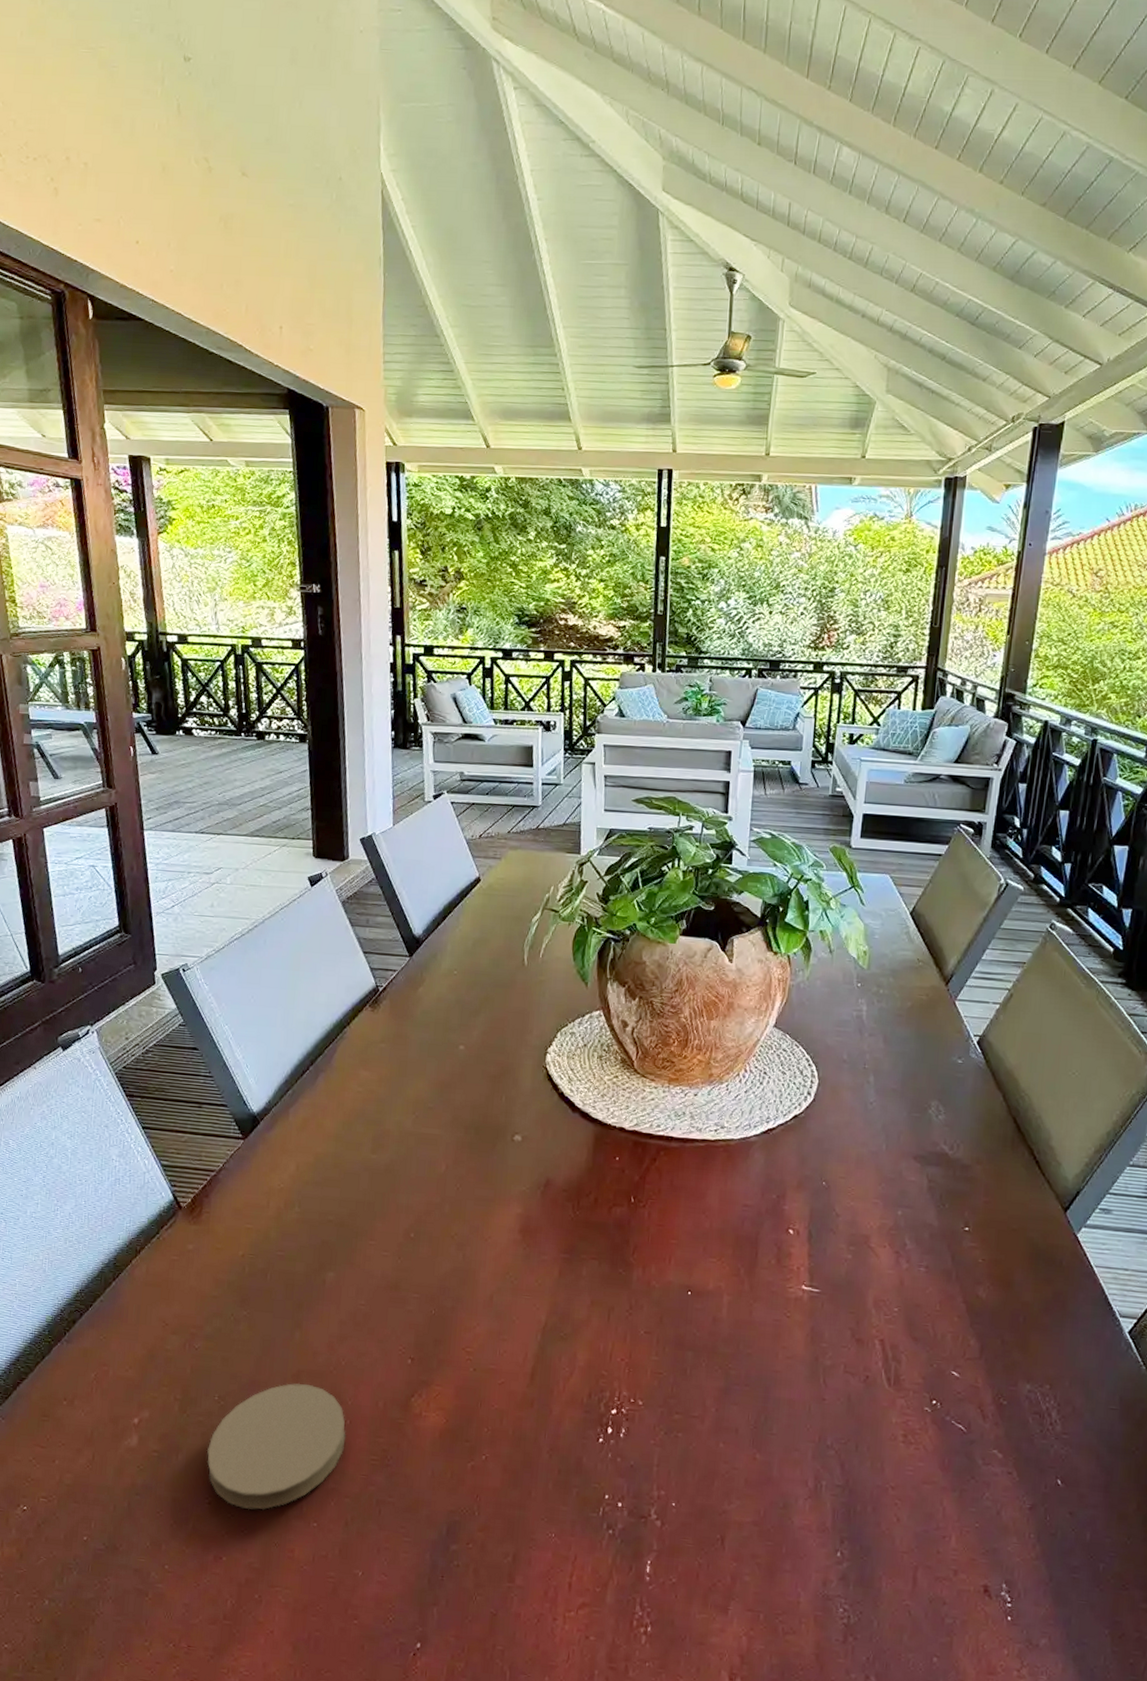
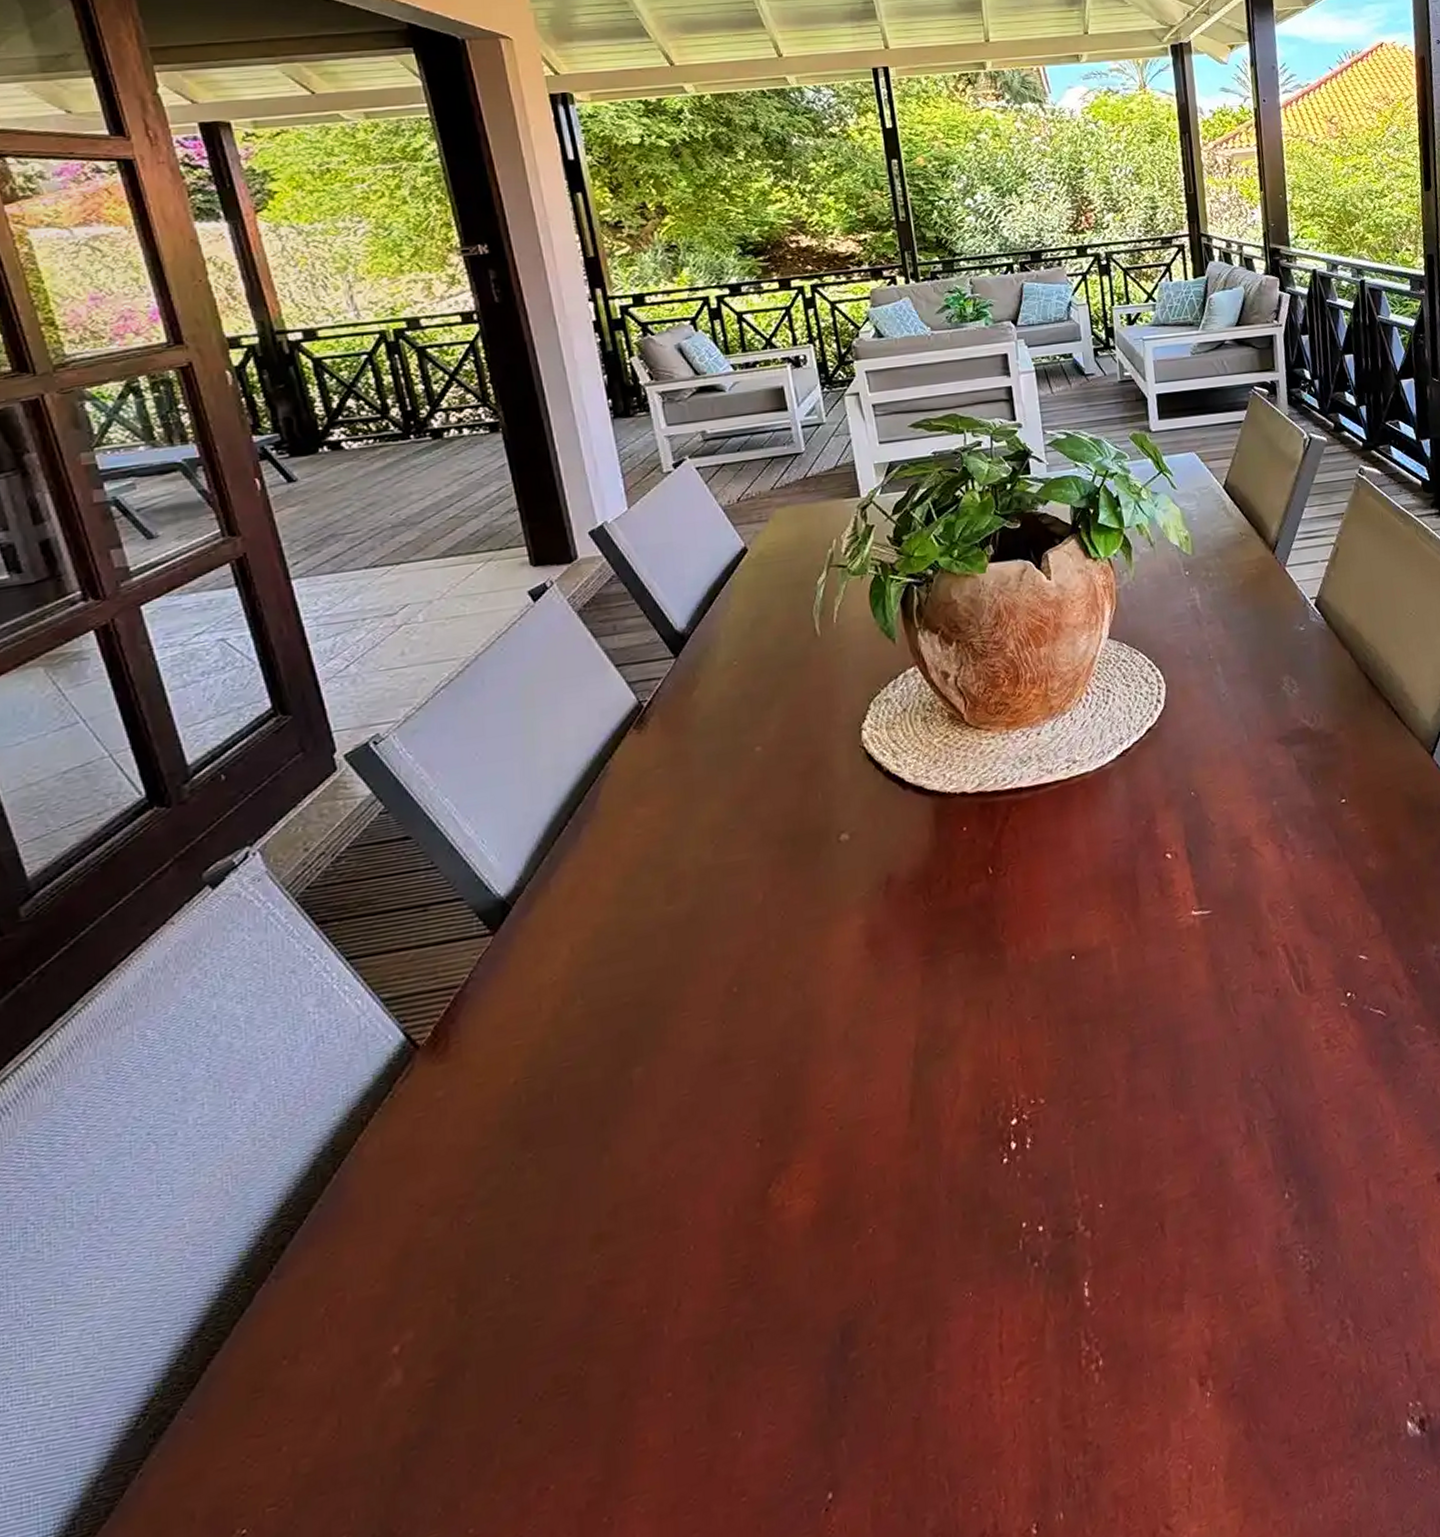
coaster: present [207,1383,346,1510] -> none [505,1216,692,1413]

